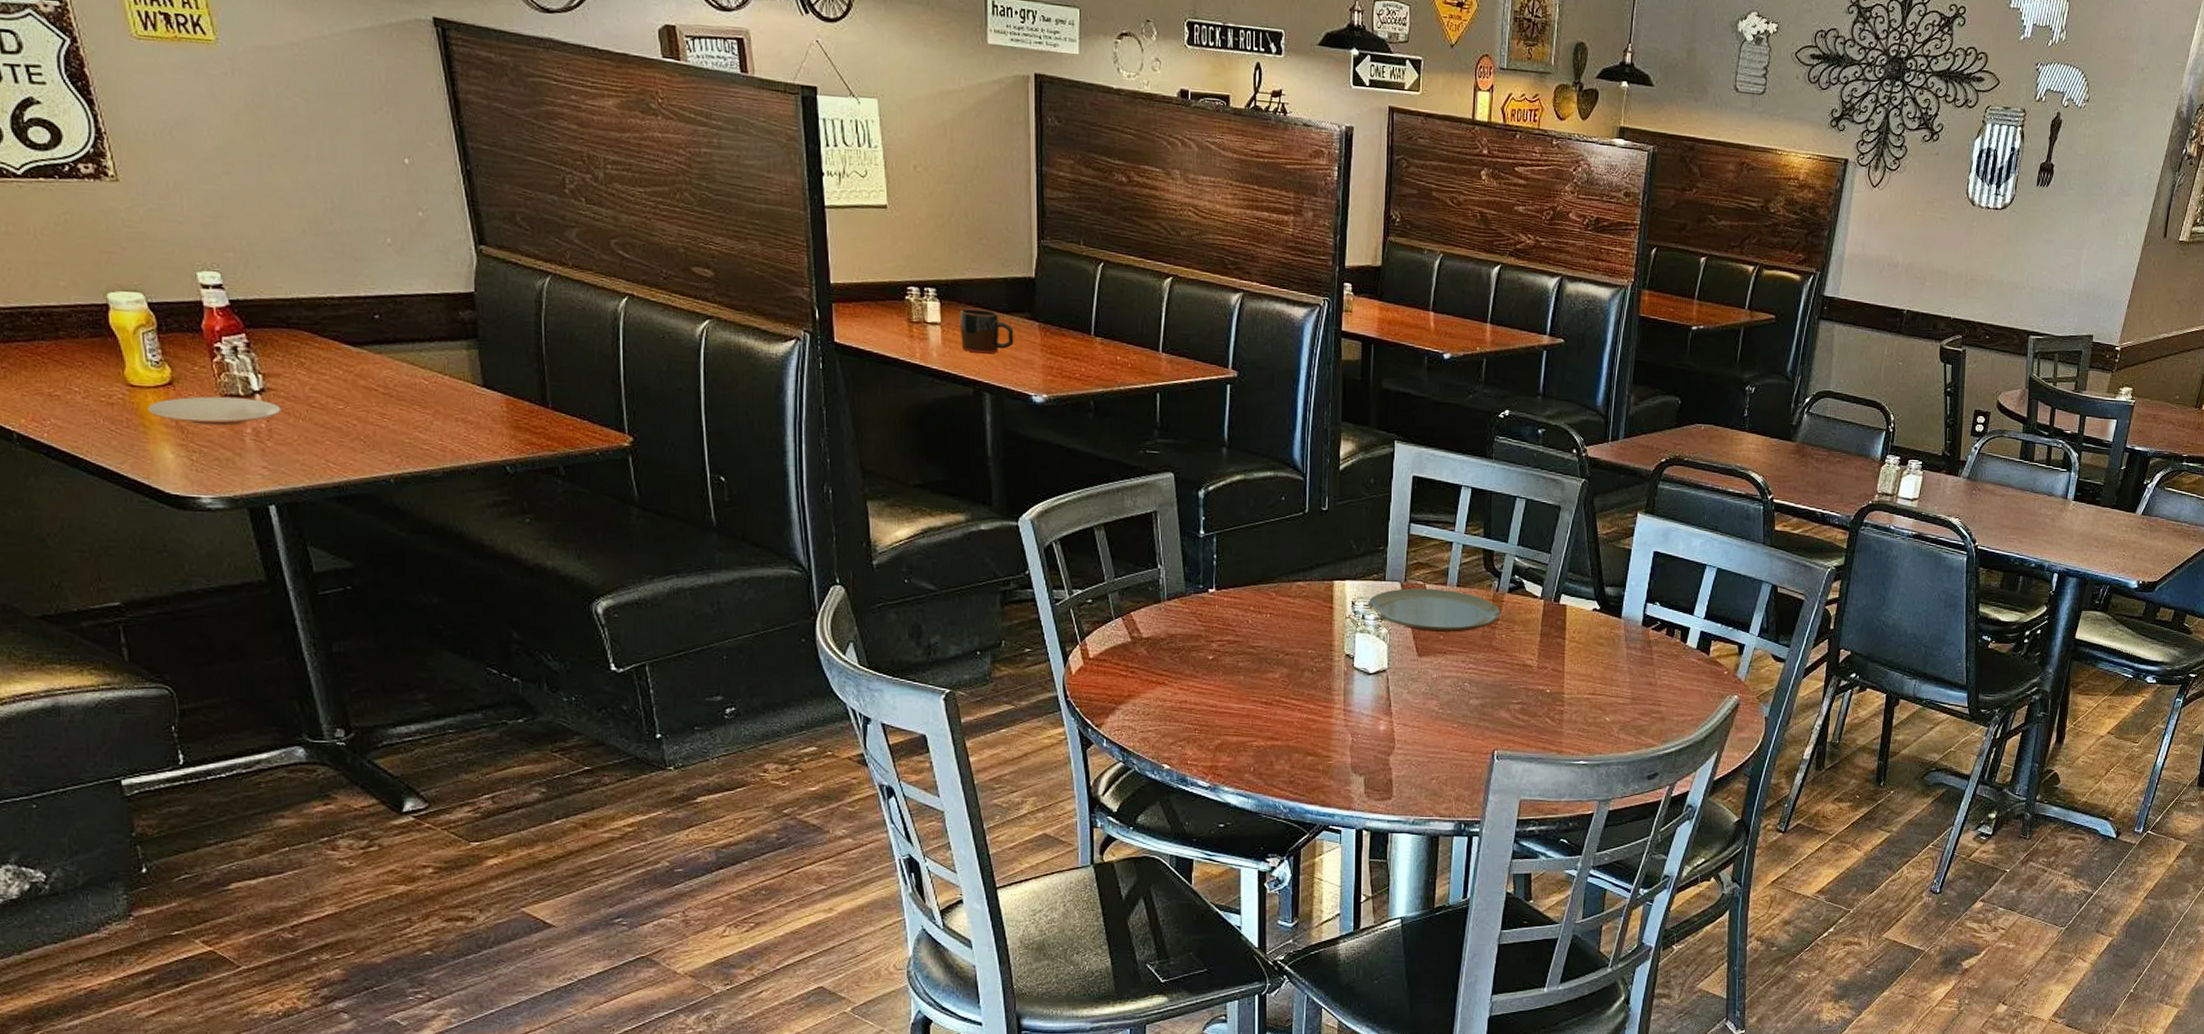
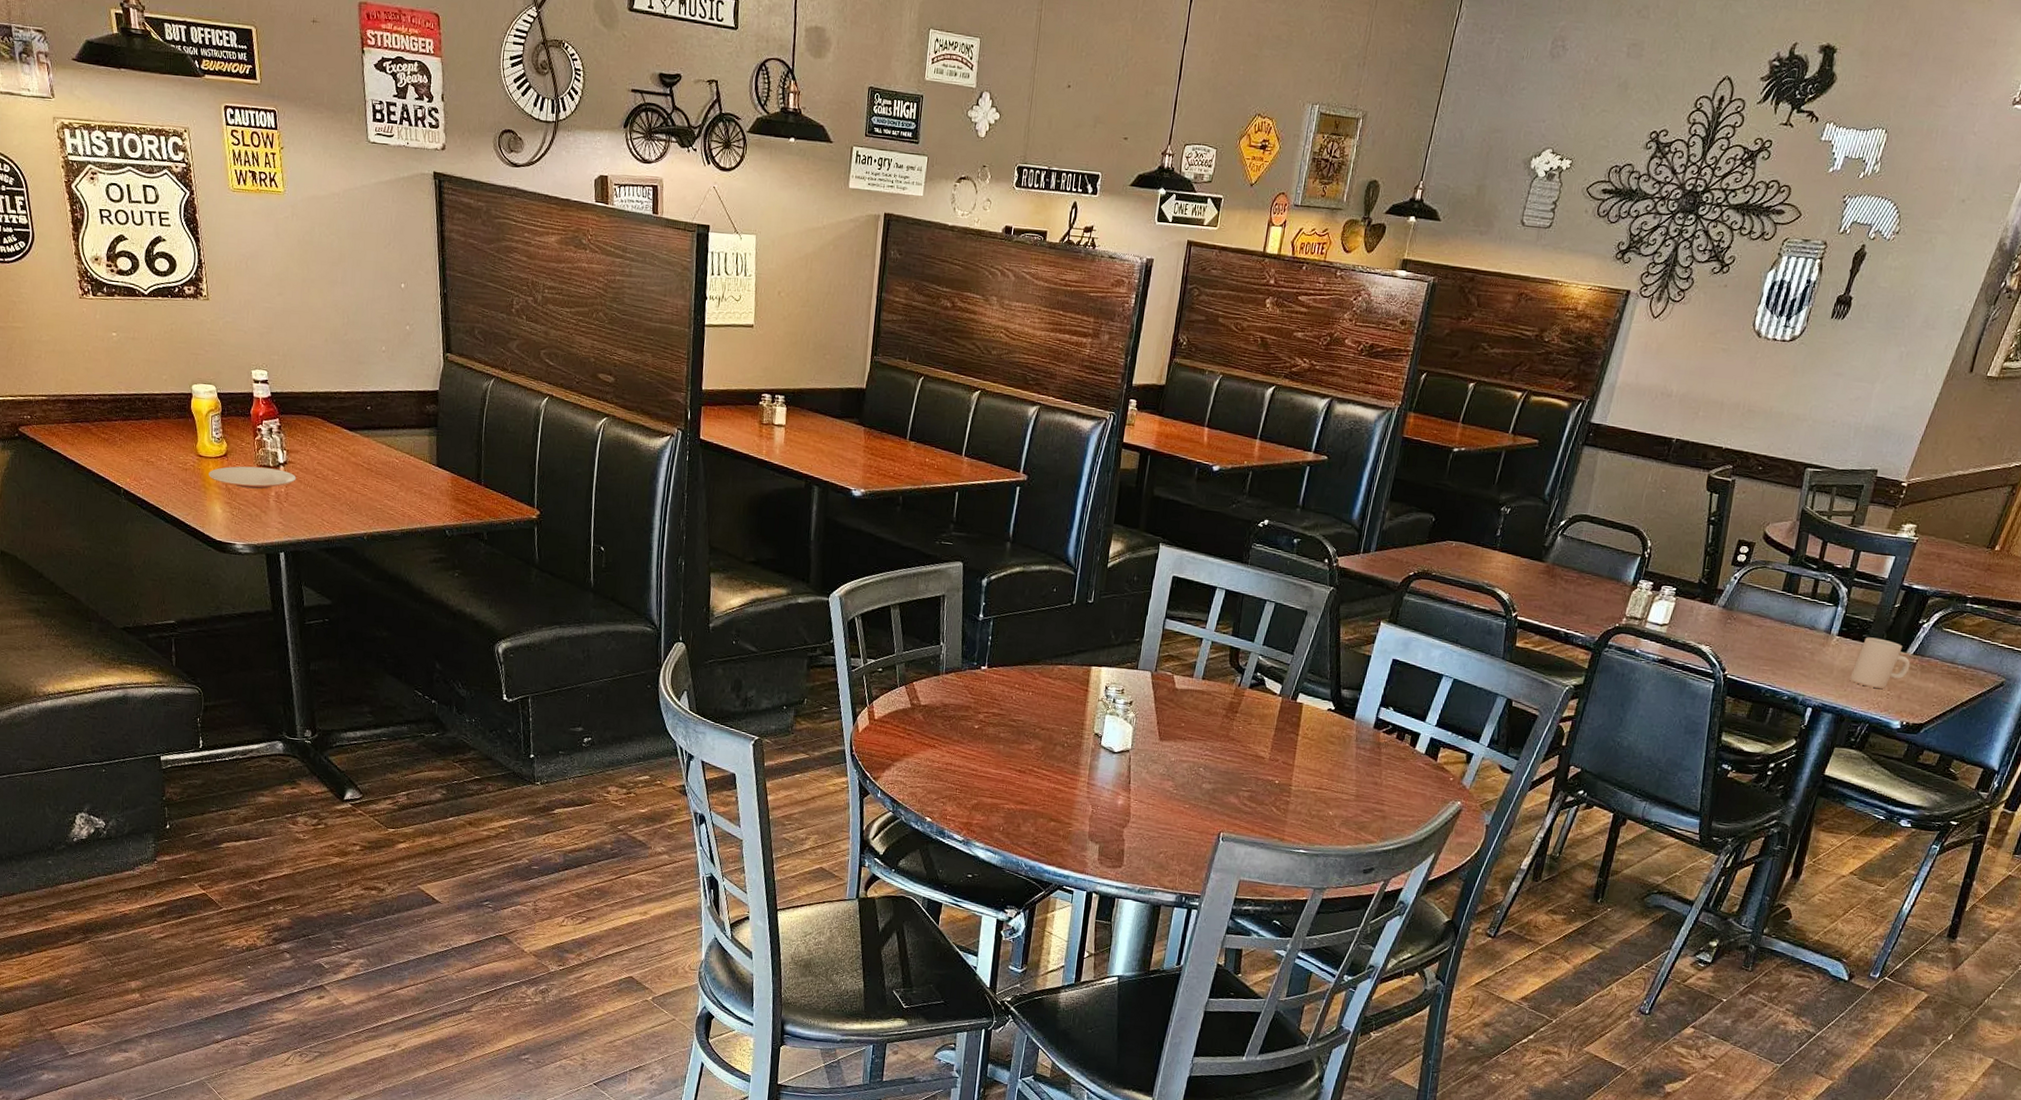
mug: present [959,308,1014,354] -> none [799,413,843,453]
plate: present [1367,588,1501,632] -> none [1119,677,1240,721]
mug: none [2088,500,2140,550] -> present [1850,637,1911,689]

